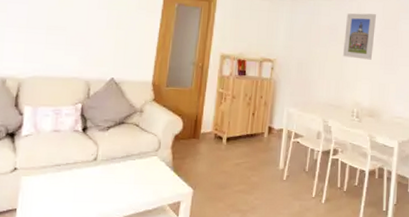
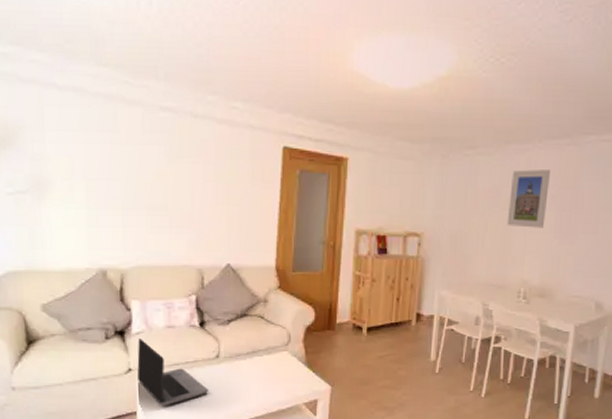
laptop computer: none [21,140,85,204] -> present [137,339,209,406]

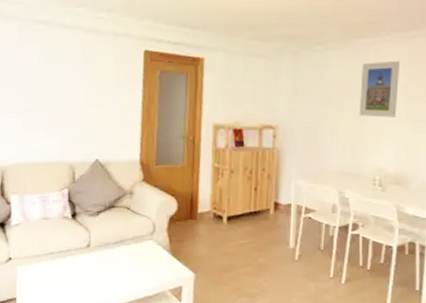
laptop computer: present [137,339,209,406] -> none [16,230,82,293]

